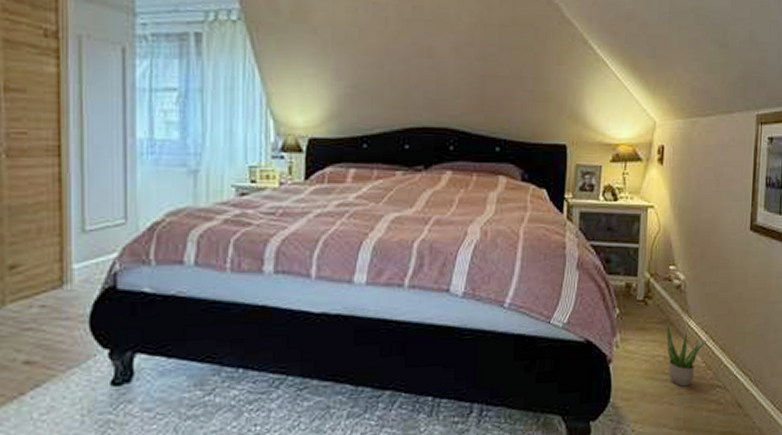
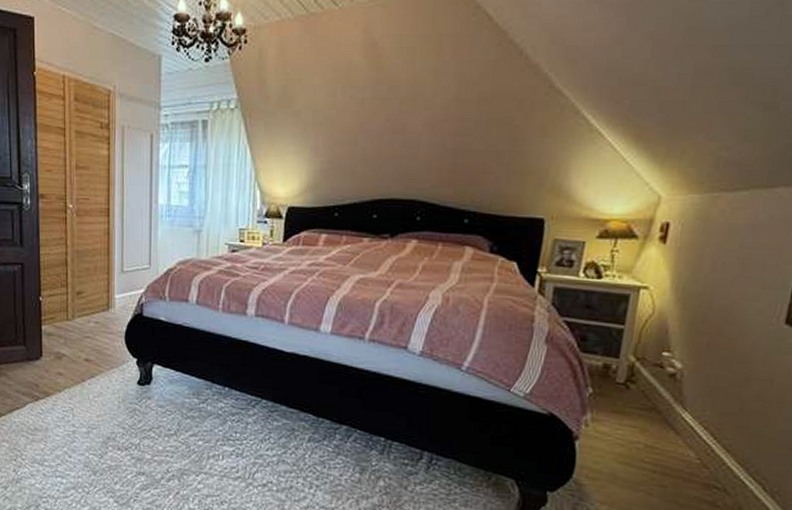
potted plant: present [666,317,710,387] -> none [649,405,711,480]

